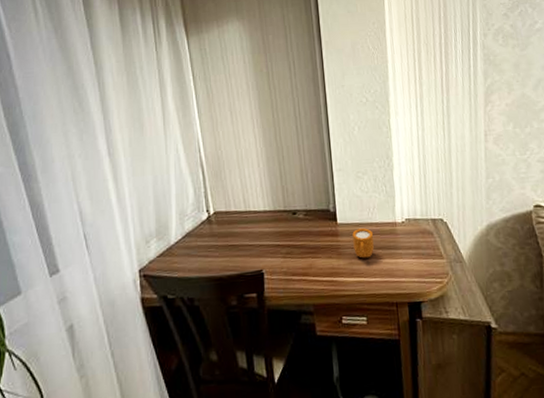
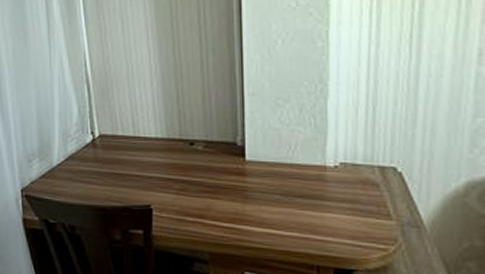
mug: present [352,228,374,258] -> none [264,169,293,207]

